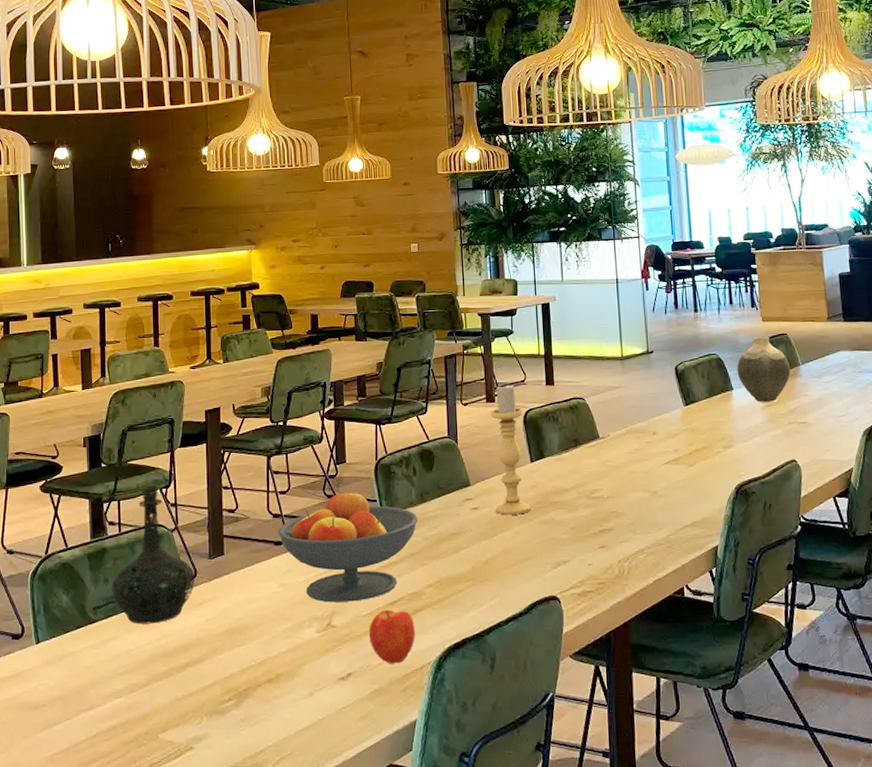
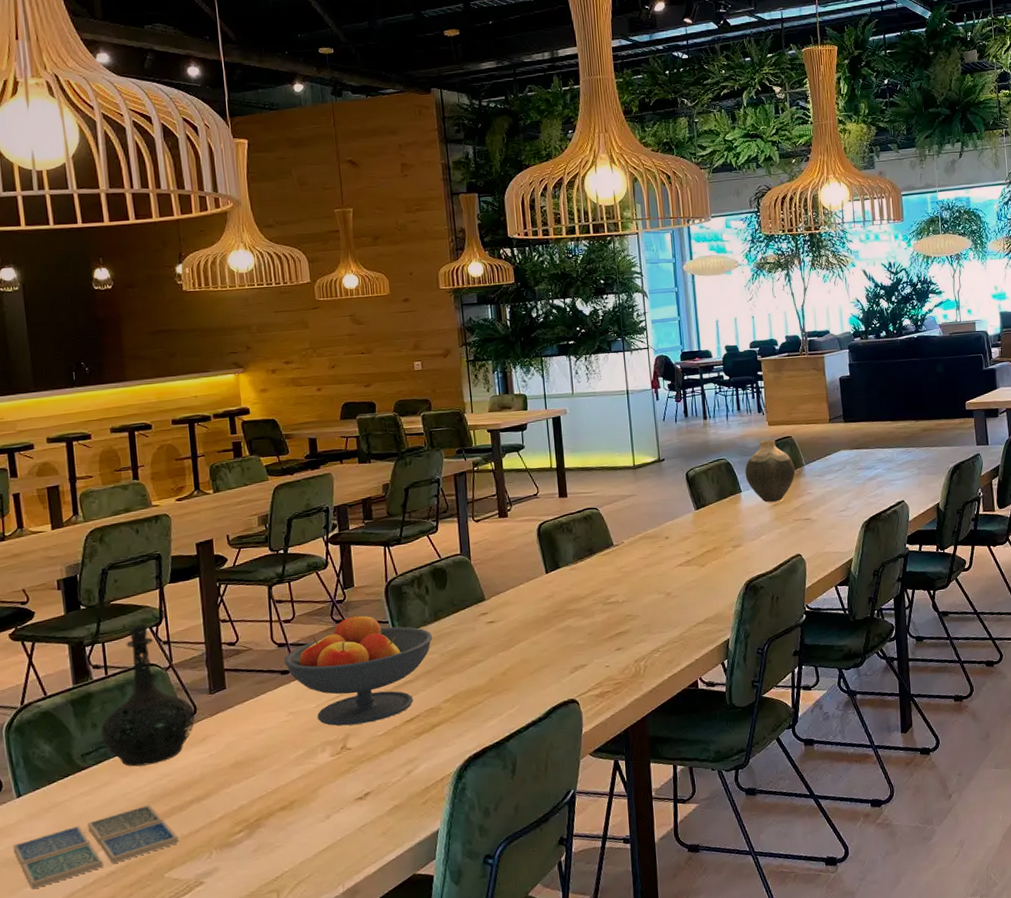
drink coaster: none [29,664,174,736] -> present [13,805,179,890]
apple: present [369,609,415,664] -> none [386,727,434,780]
candle holder: present [490,383,530,515] -> none [503,498,547,627]

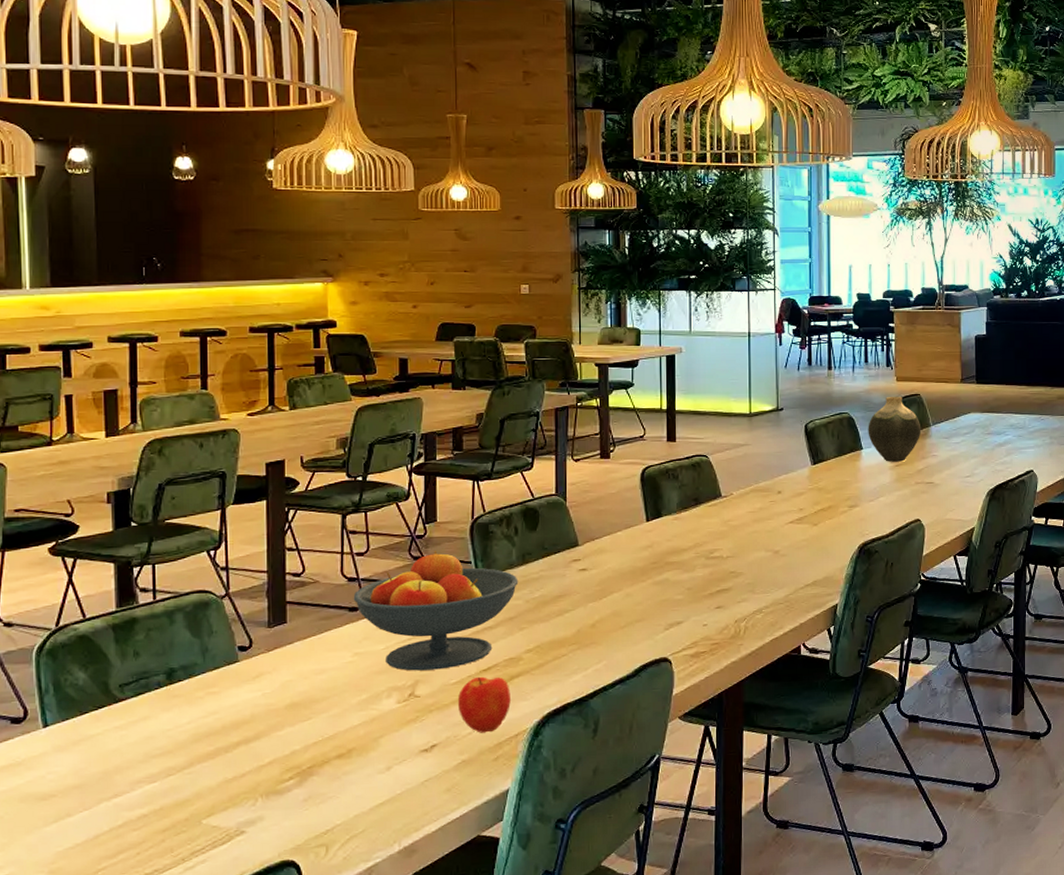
drink coaster: present [13,805,179,890] -> none [34,744,221,829]
bottle: present [101,624,195,767] -> none [144,547,249,702]
apple: none [386,727,434,780] -> present [458,676,511,733]

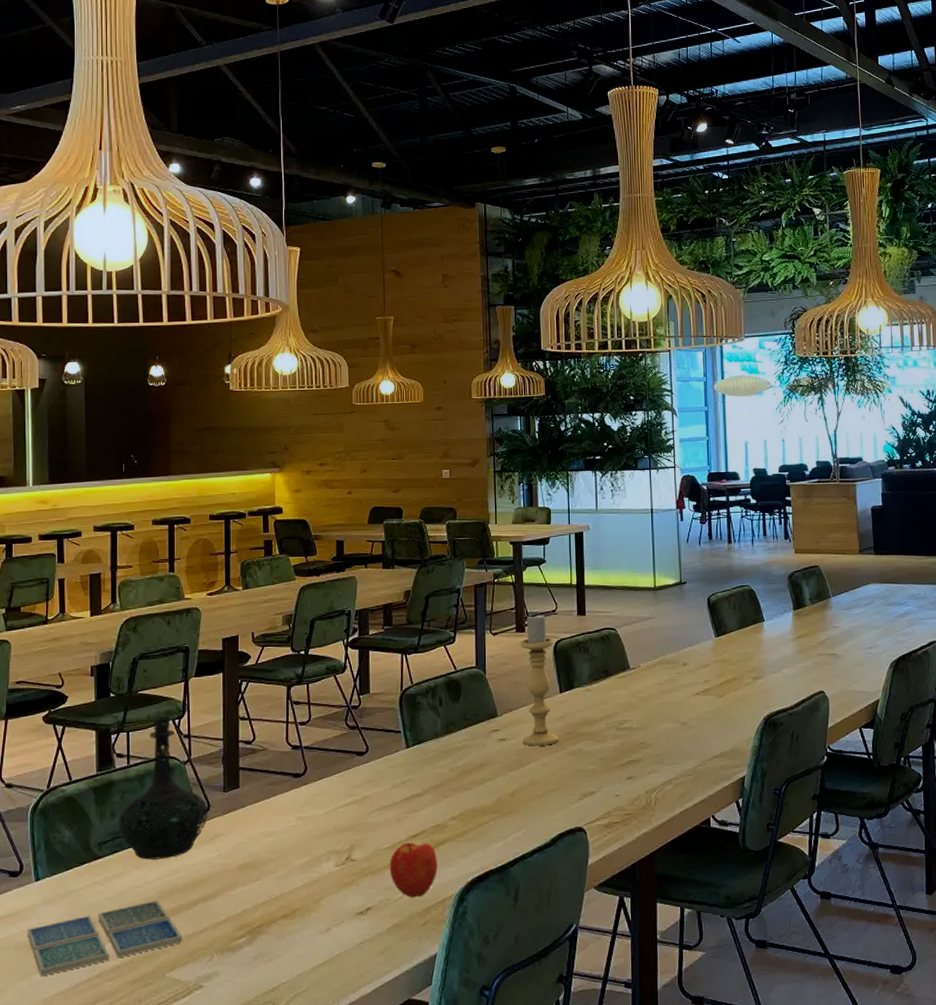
drink coaster: none [34,744,221,829] -> present [27,900,183,977]
bottle: none [144,547,249,702] -> present [119,716,208,860]
fruit bowl: present [353,550,519,671] -> none [297,720,443,836]
candle holder: none [604,439,644,576] -> present [520,613,558,746]
vase: present [868,397,922,462] -> none [768,569,822,634]

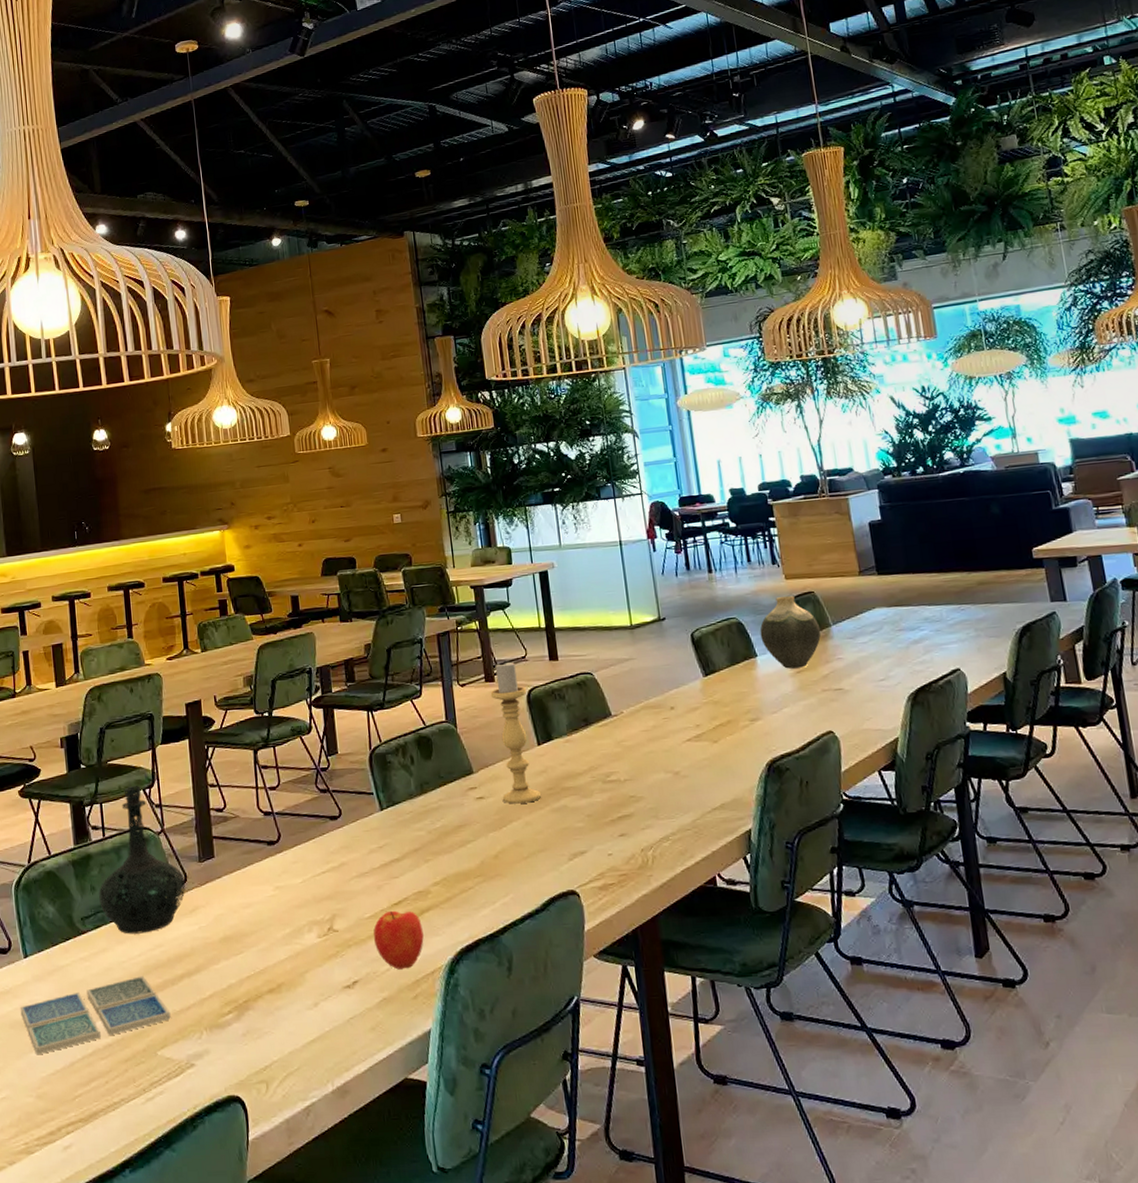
vase: none [768,569,822,634] -> present [760,596,821,669]

